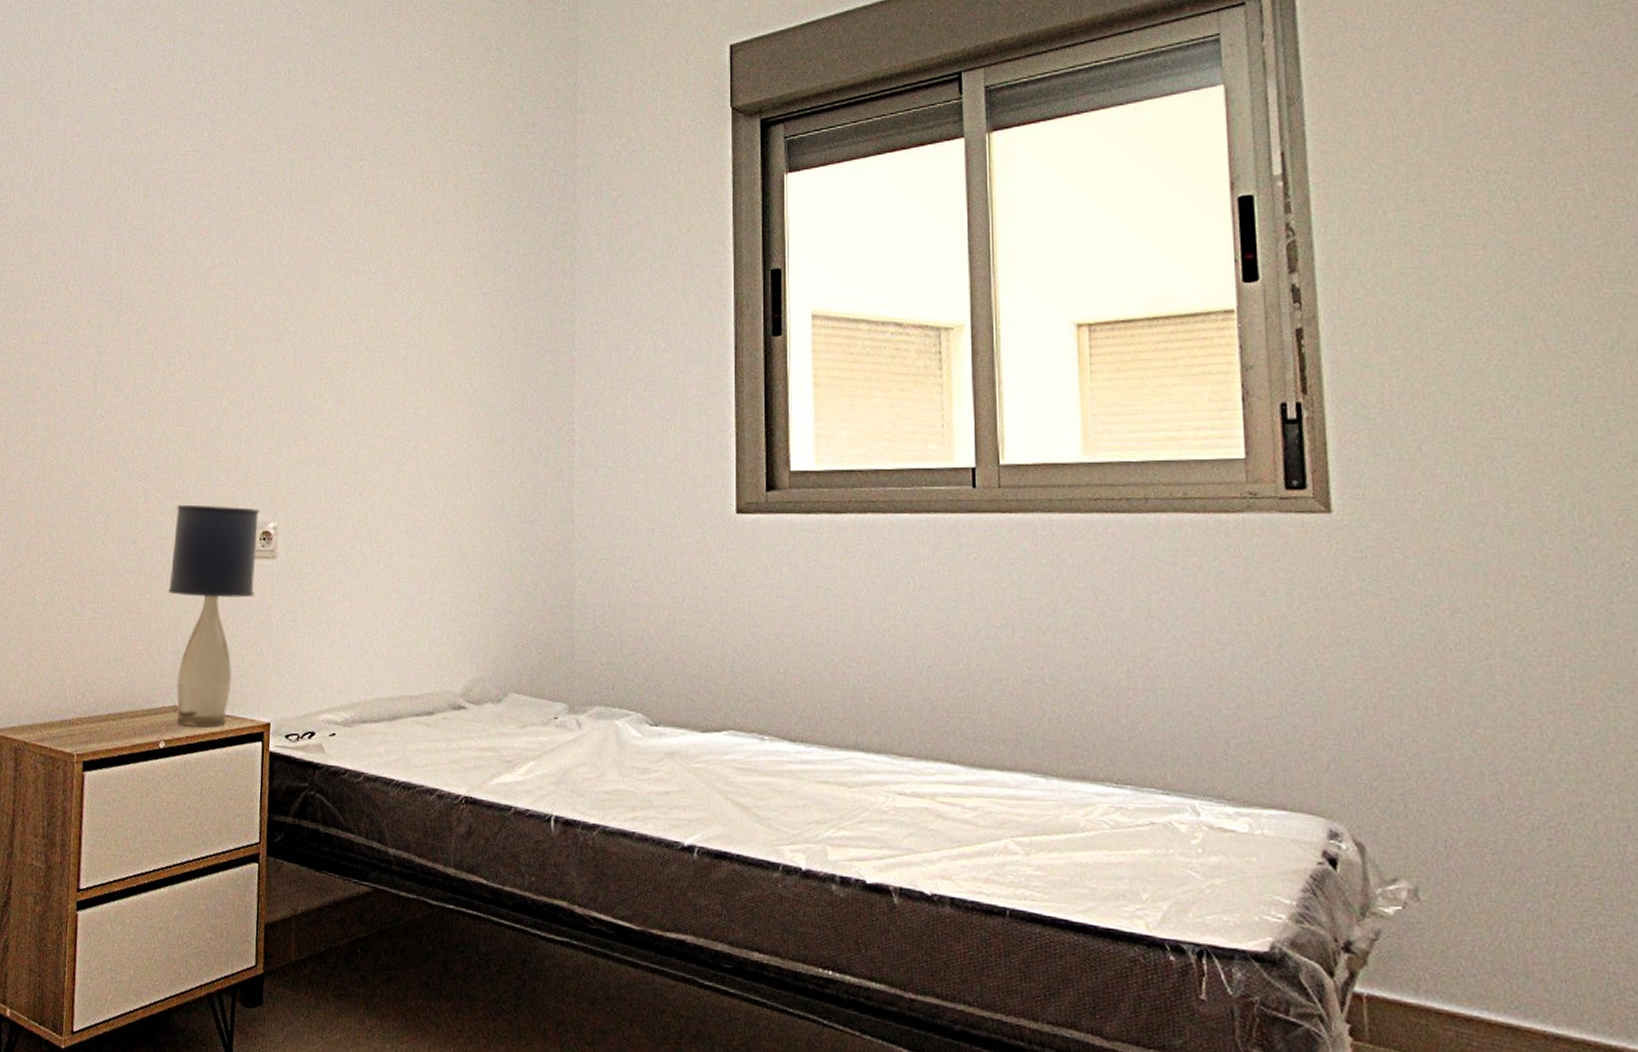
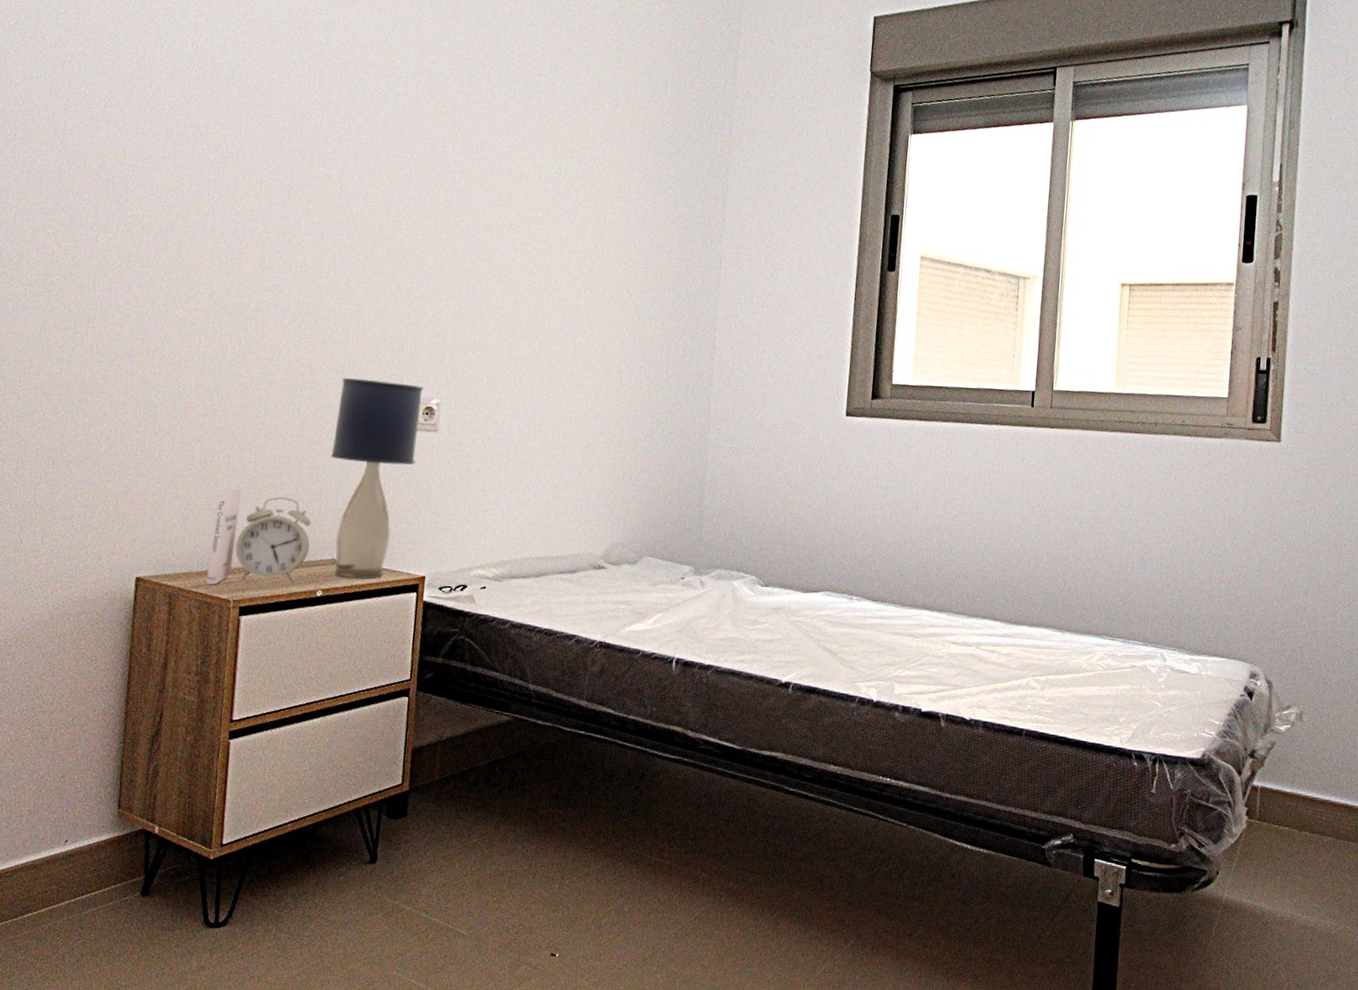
book: none [50,631,82,738] -> present [206,488,242,585]
alarm clock: none [77,638,152,731] -> present [235,497,312,581]

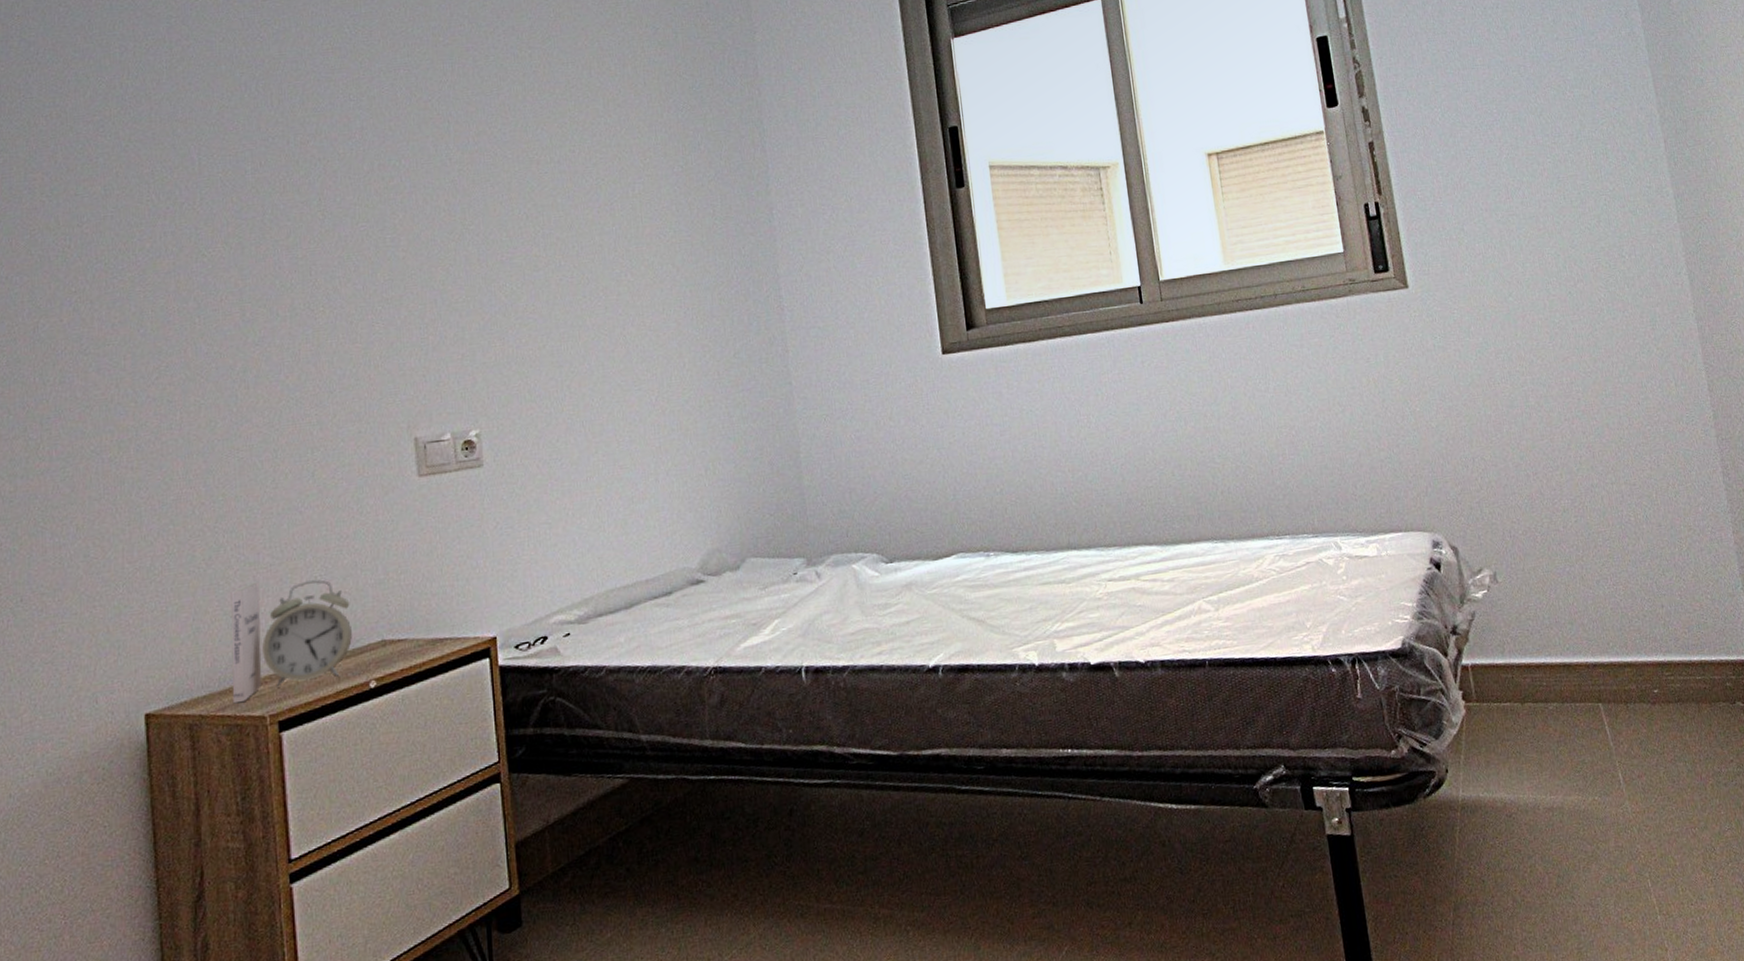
table lamp: present [331,378,424,580] -> none [360,418,463,660]

